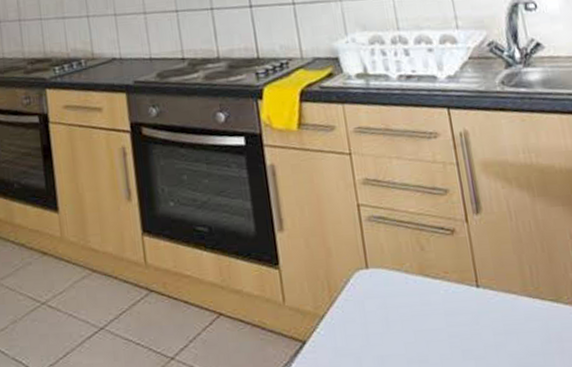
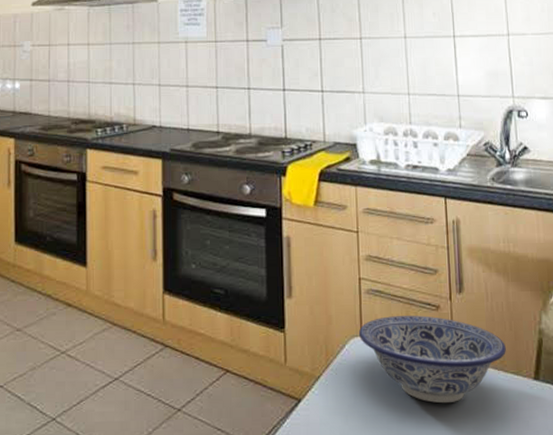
bowl: none [364,241,540,339] -> present [359,315,506,404]

